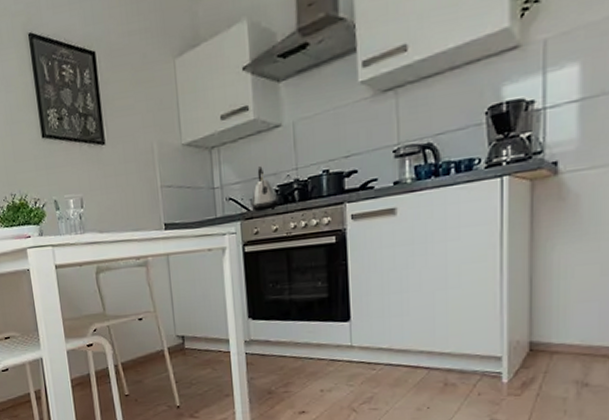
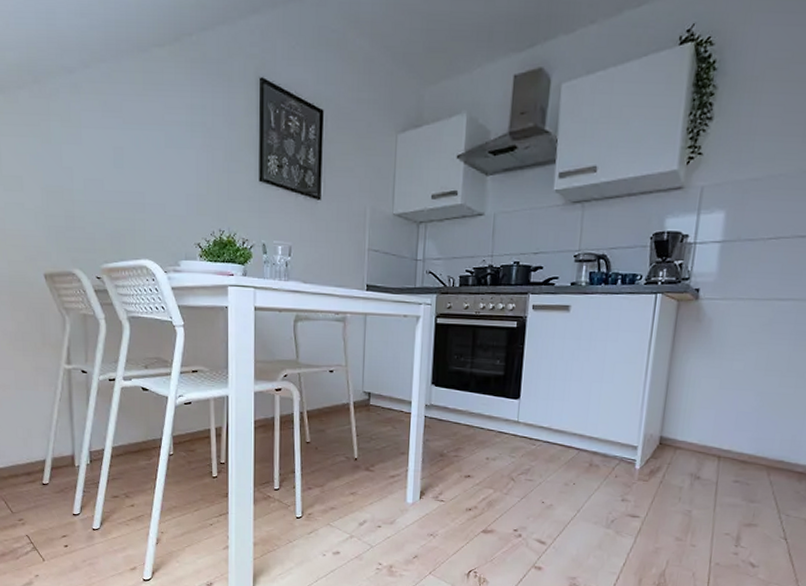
kettle: present [250,166,279,212] -> none [448,248,473,289]

